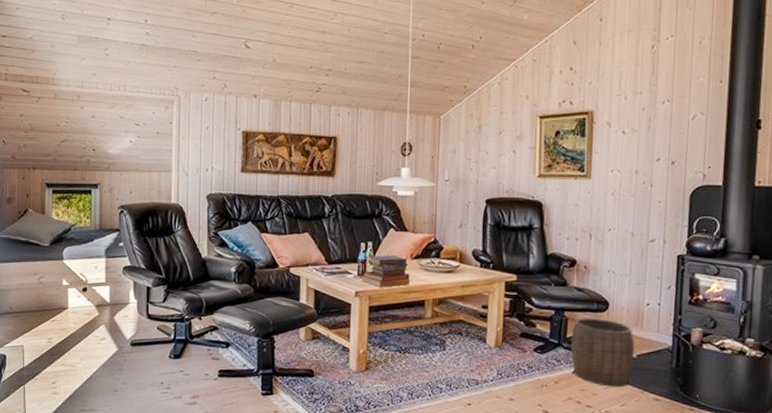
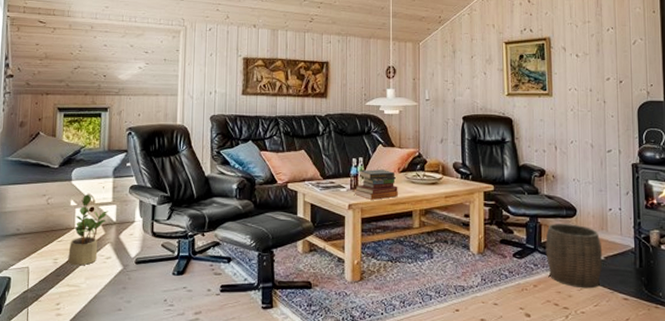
potted plant: none [62,274,101,346] -> present [68,194,108,266]

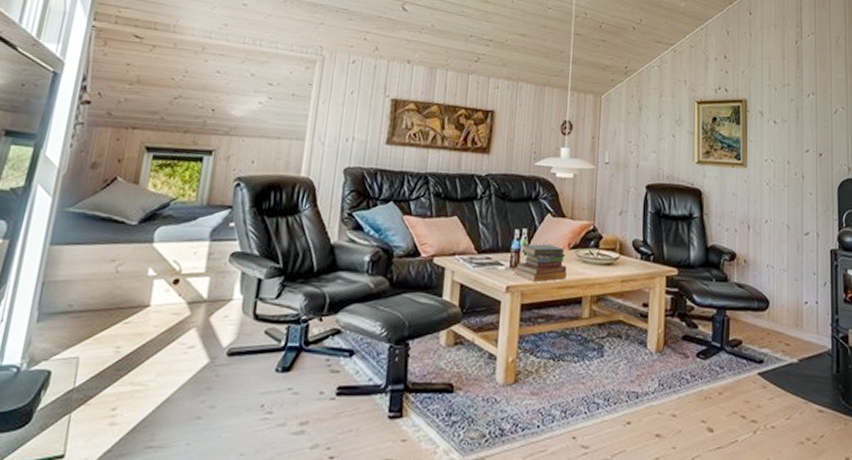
potted plant: present [68,194,108,266] -> none [134,261,198,357]
woven basket: present [545,223,603,289] -> none [733,317,797,398]

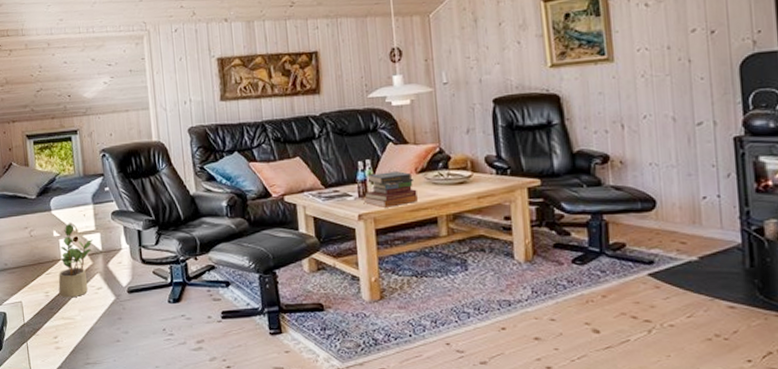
potted plant: none [134,261,198,357] -> present [58,224,93,298]

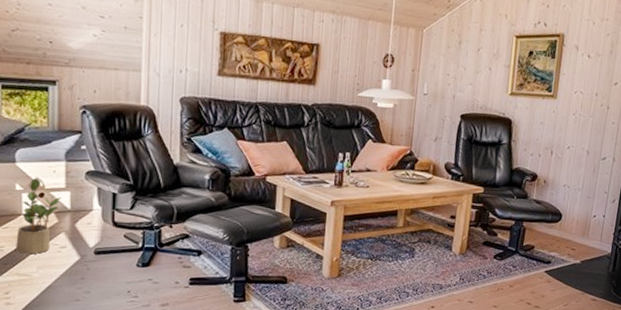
books: present [363,171,418,208] -> none [337,166,385,198]

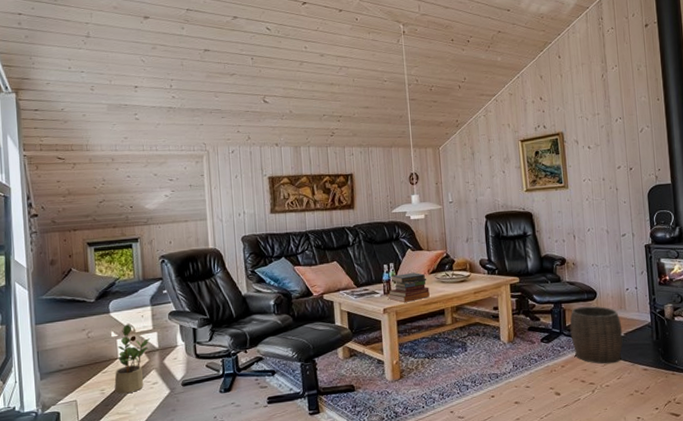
books: none [337,166,385,198] -> present [387,273,430,303]
woven basket: none [525,228,581,290] -> present [569,306,623,364]

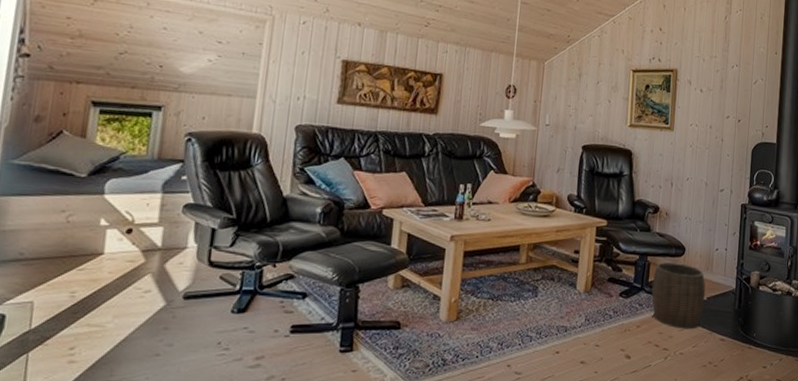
potted plant: present [114,324,150,394] -> none [90,212,152,301]
books: present [387,273,430,303] -> none [458,198,507,232]

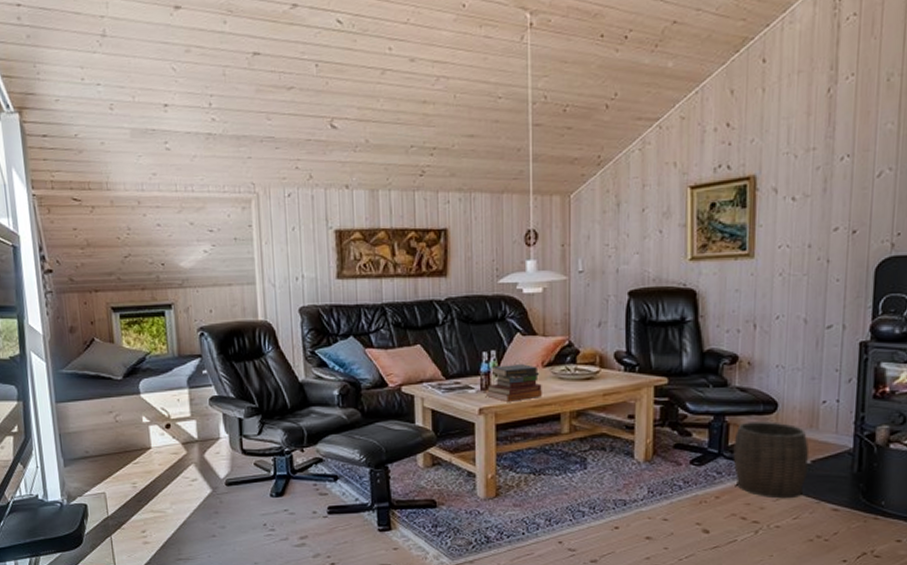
books: none [458,198,507,232] -> present [485,364,542,402]

